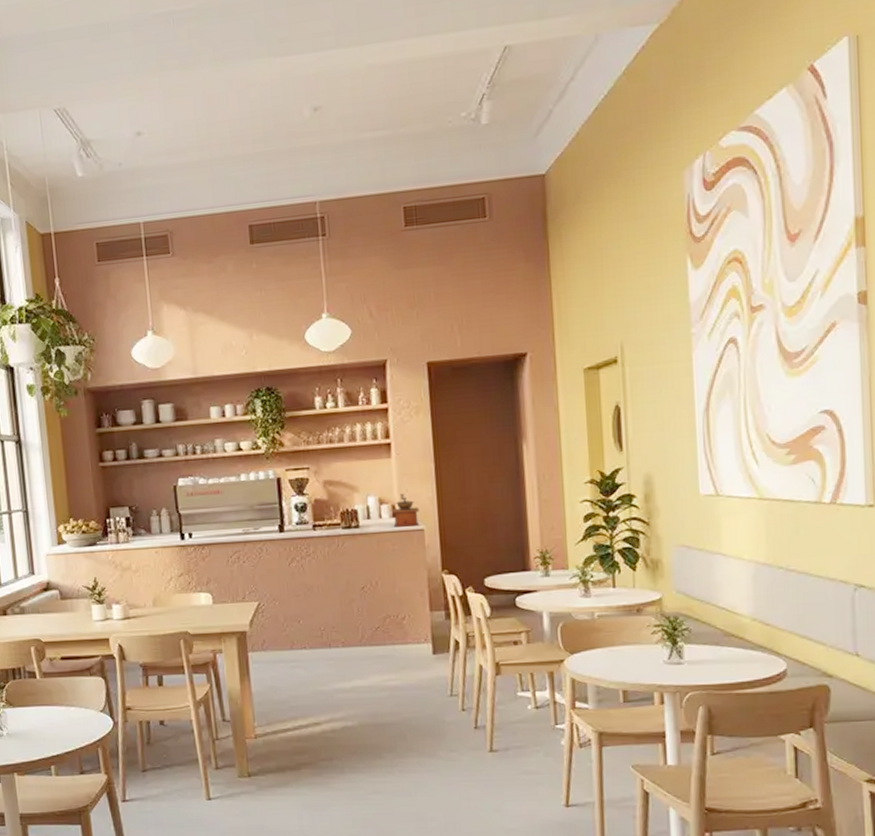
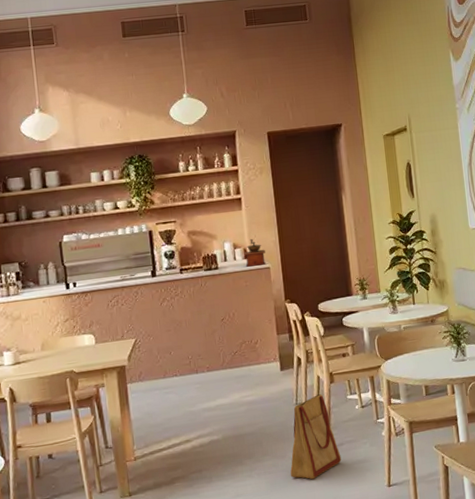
shopping bag: none [439,687,506,786] -> present [290,394,342,480]

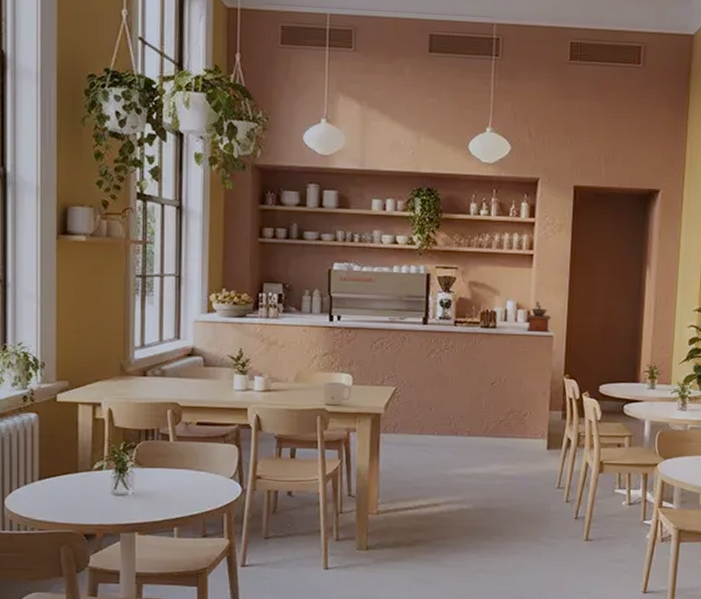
mug: none [69,343,96,367] -> present [323,382,352,406]
shopping bag: present [290,394,342,480] -> none [539,482,598,570]

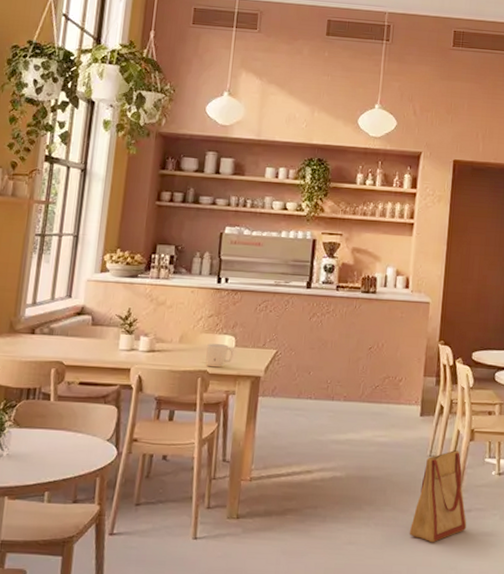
coffee grinder: present [527,301,551,332] -> none [406,268,428,299]
shopping bag: none [539,482,598,570] -> present [409,450,467,543]

